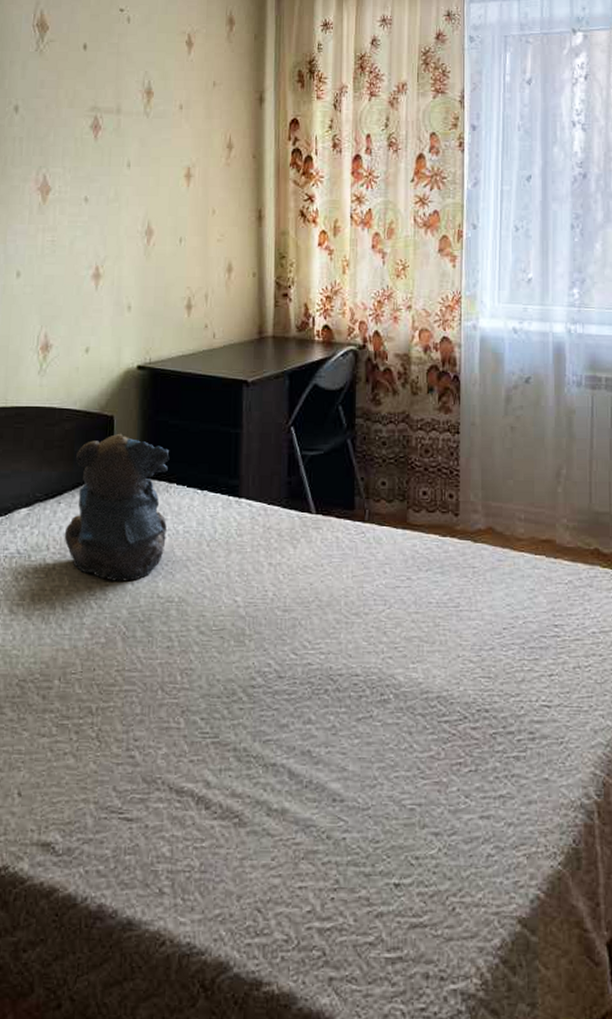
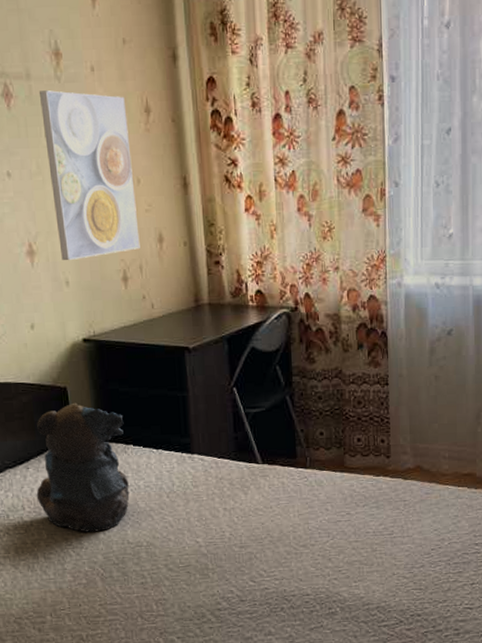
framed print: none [126,124,209,286] -> present [38,90,140,261]

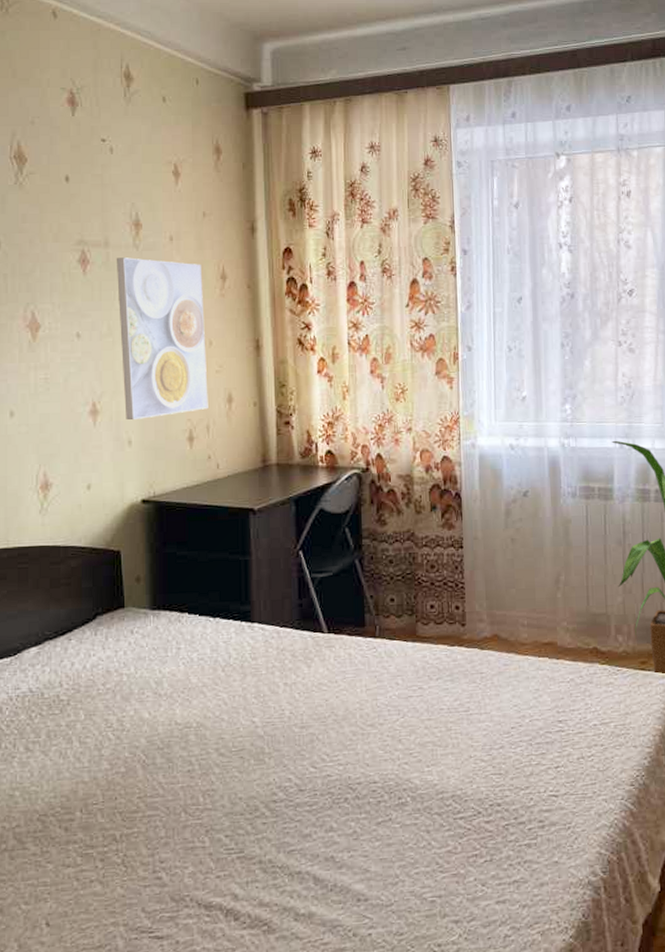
teddy bear: present [36,402,130,532] -> none [77,567,181,712]

